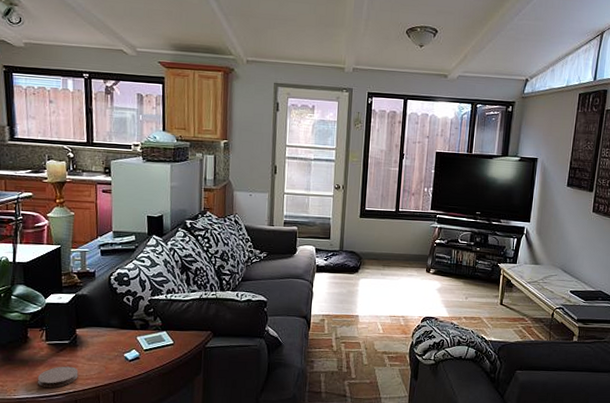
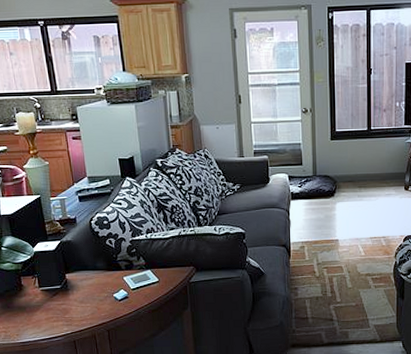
coaster: present [37,366,79,388] -> none [36,309,74,331]

